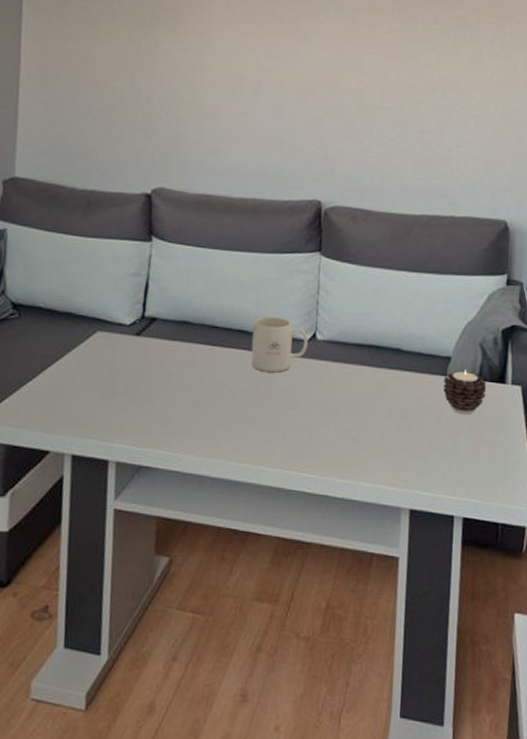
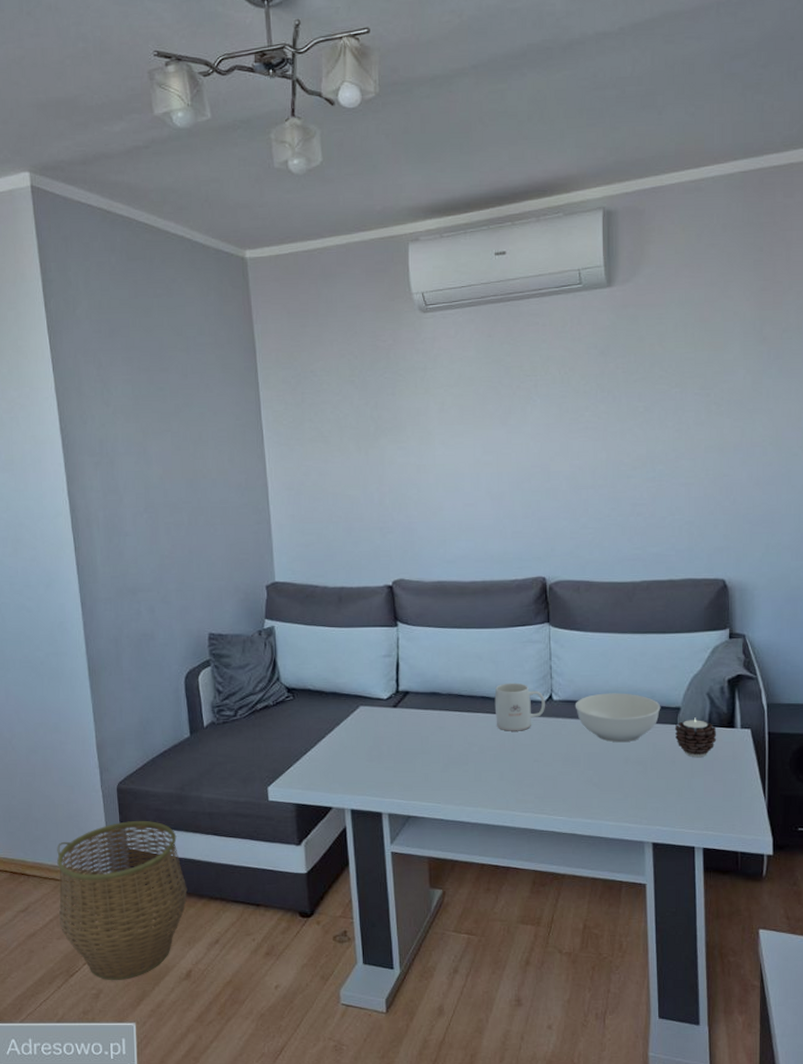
bowl: none [339,335,431,392] -> present [575,693,661,742]

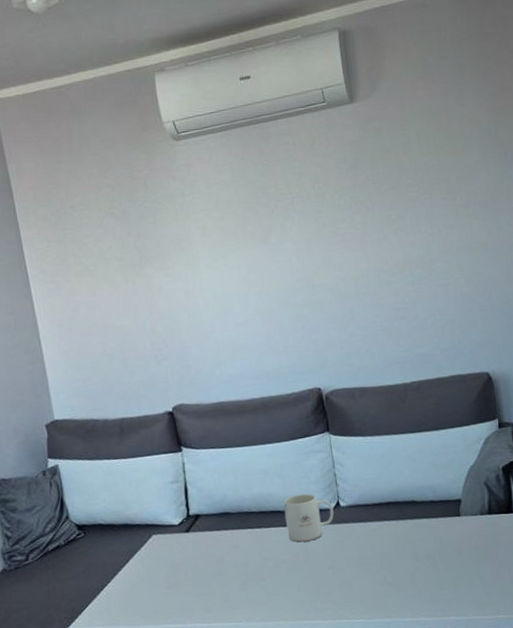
bowl: present [575,693,661,742] -> none [361,491,443,541]
candle: present [674,717,717,757] -> none [457,507,498,546]

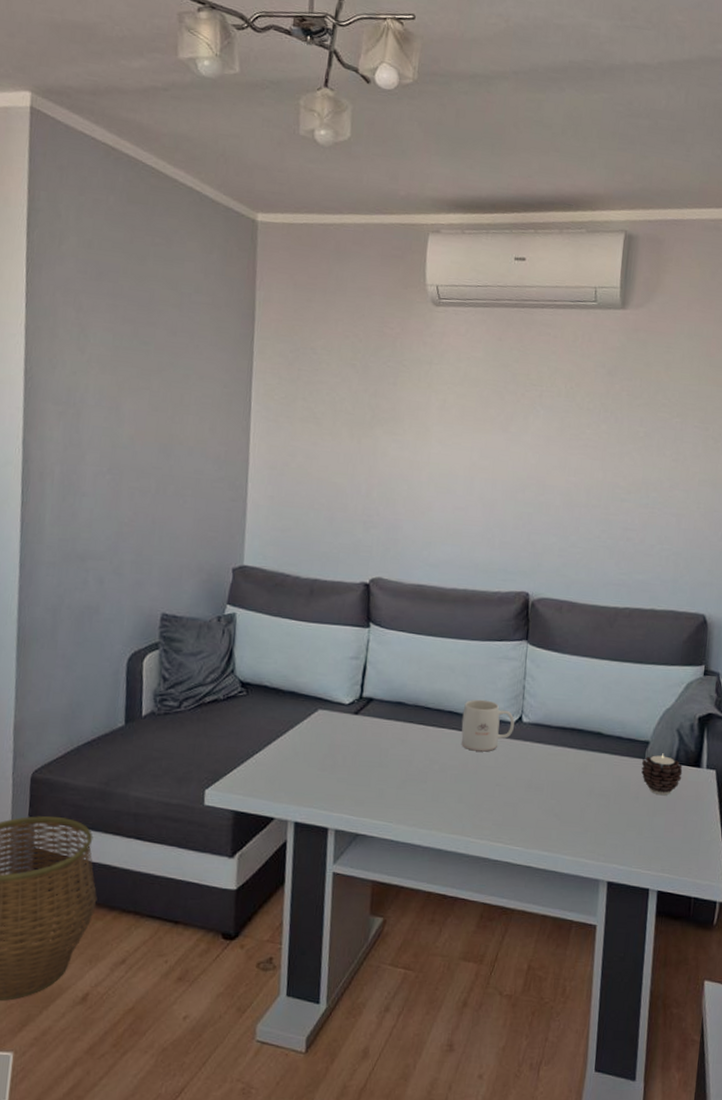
candle: none [457,507,498,546] -> present [641,753,683,795]

